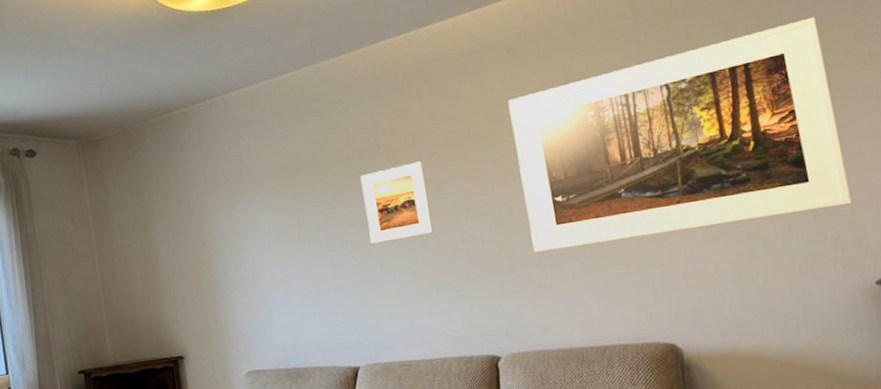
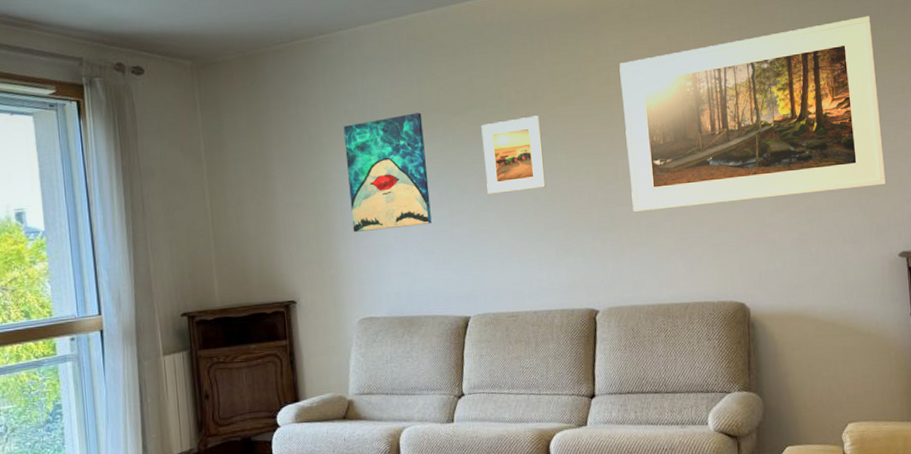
wall art: none [221,169,314,288] -> present [343,112,432,232]

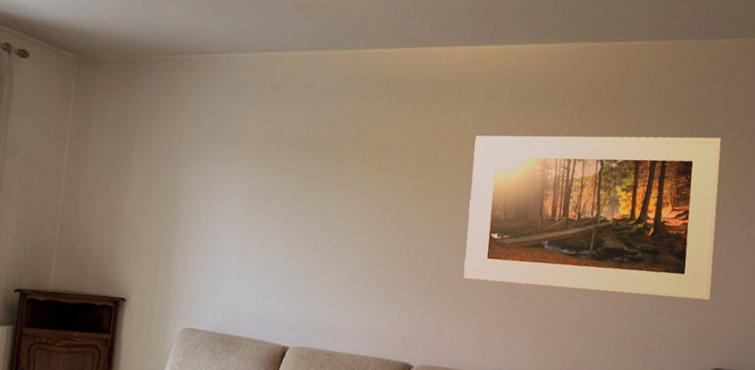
wall art: present [343,112,432,232] -> none [193,142,280,251]
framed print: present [481,115,547,194] -> none [328,167,392,239]

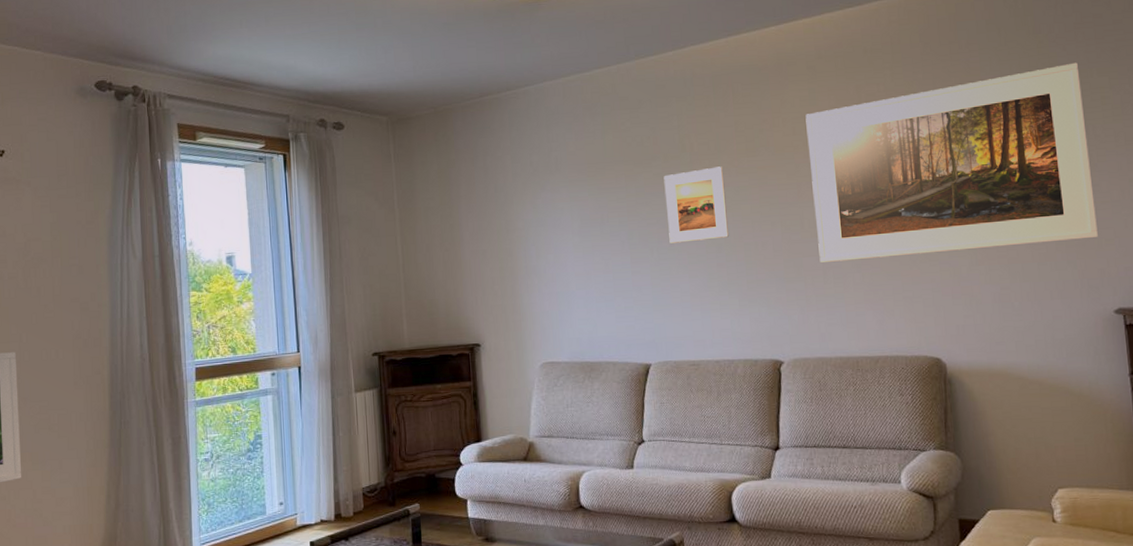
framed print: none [328,167,392,239] -> present [663,166,730,243]

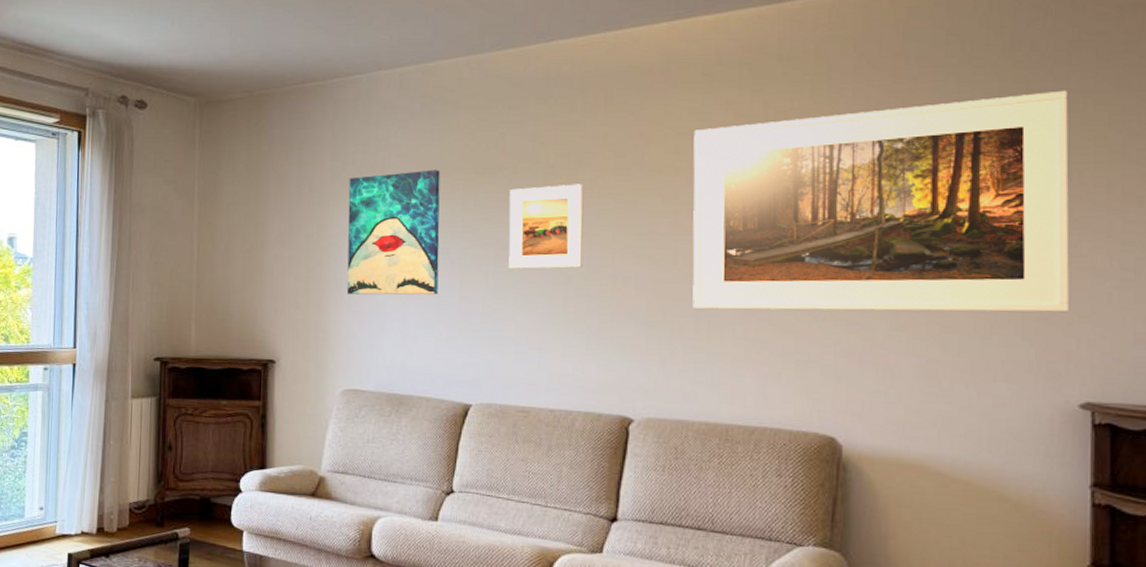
wall art: none [528,164,613,279] -> present [346,170,440,295]

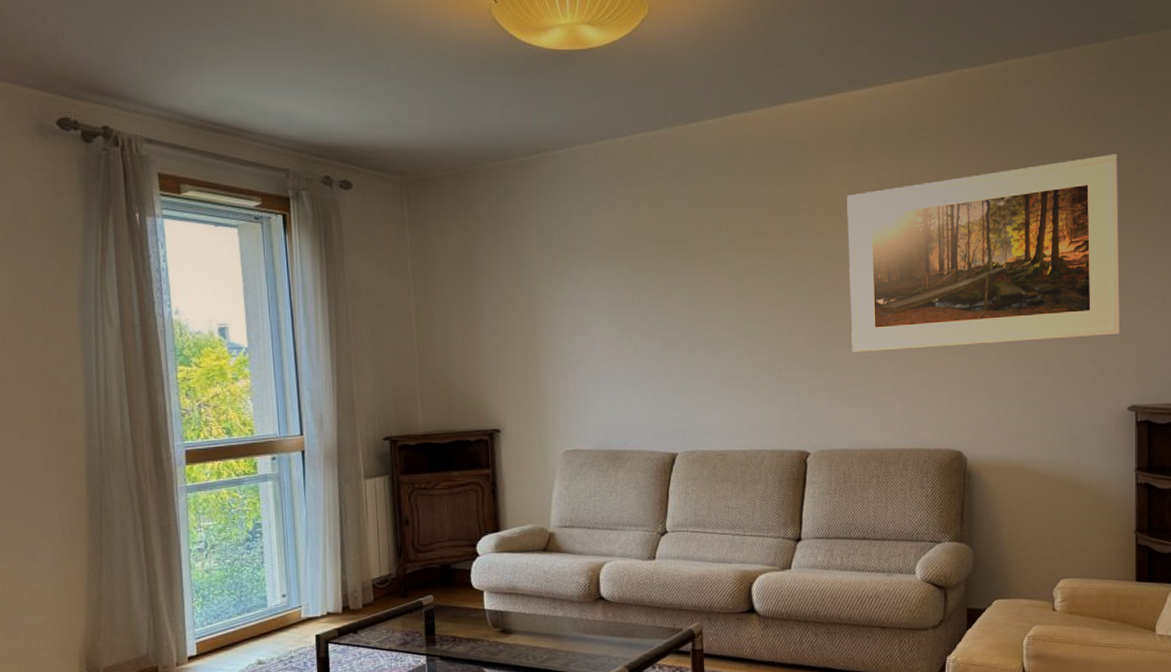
wall art: present [346,170,440,295] -> none [555,240,642,361]
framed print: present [508,184,584,269] -> none [698,247,763,328]

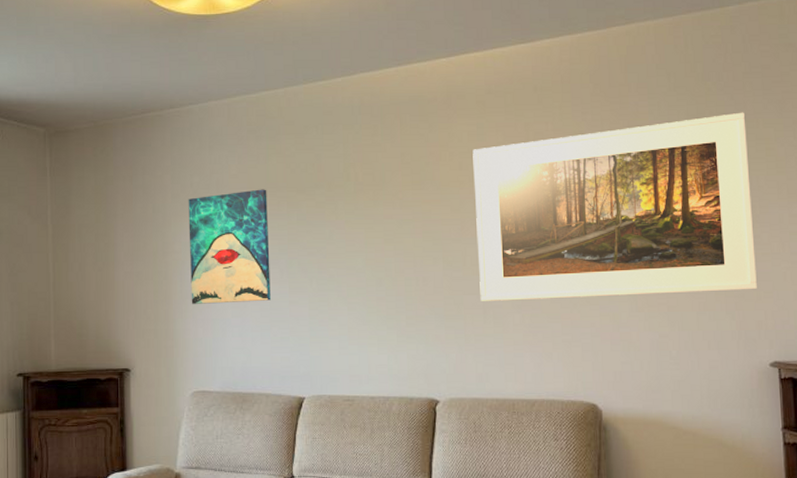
wall art: none [555,240,642,361] -> present [188,189,271,304]

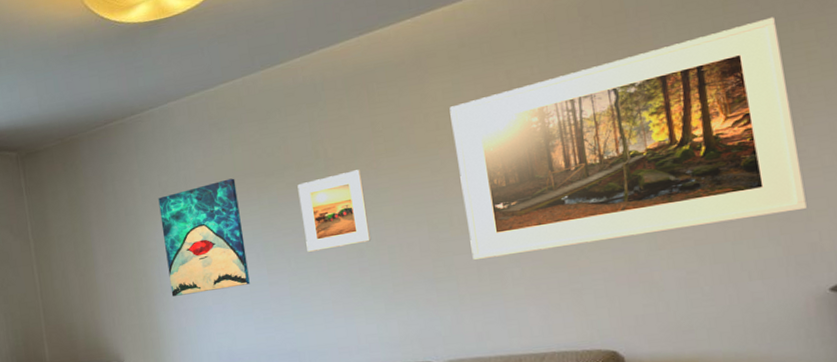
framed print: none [326,198,391,274] -> present [297,169,372,252]

